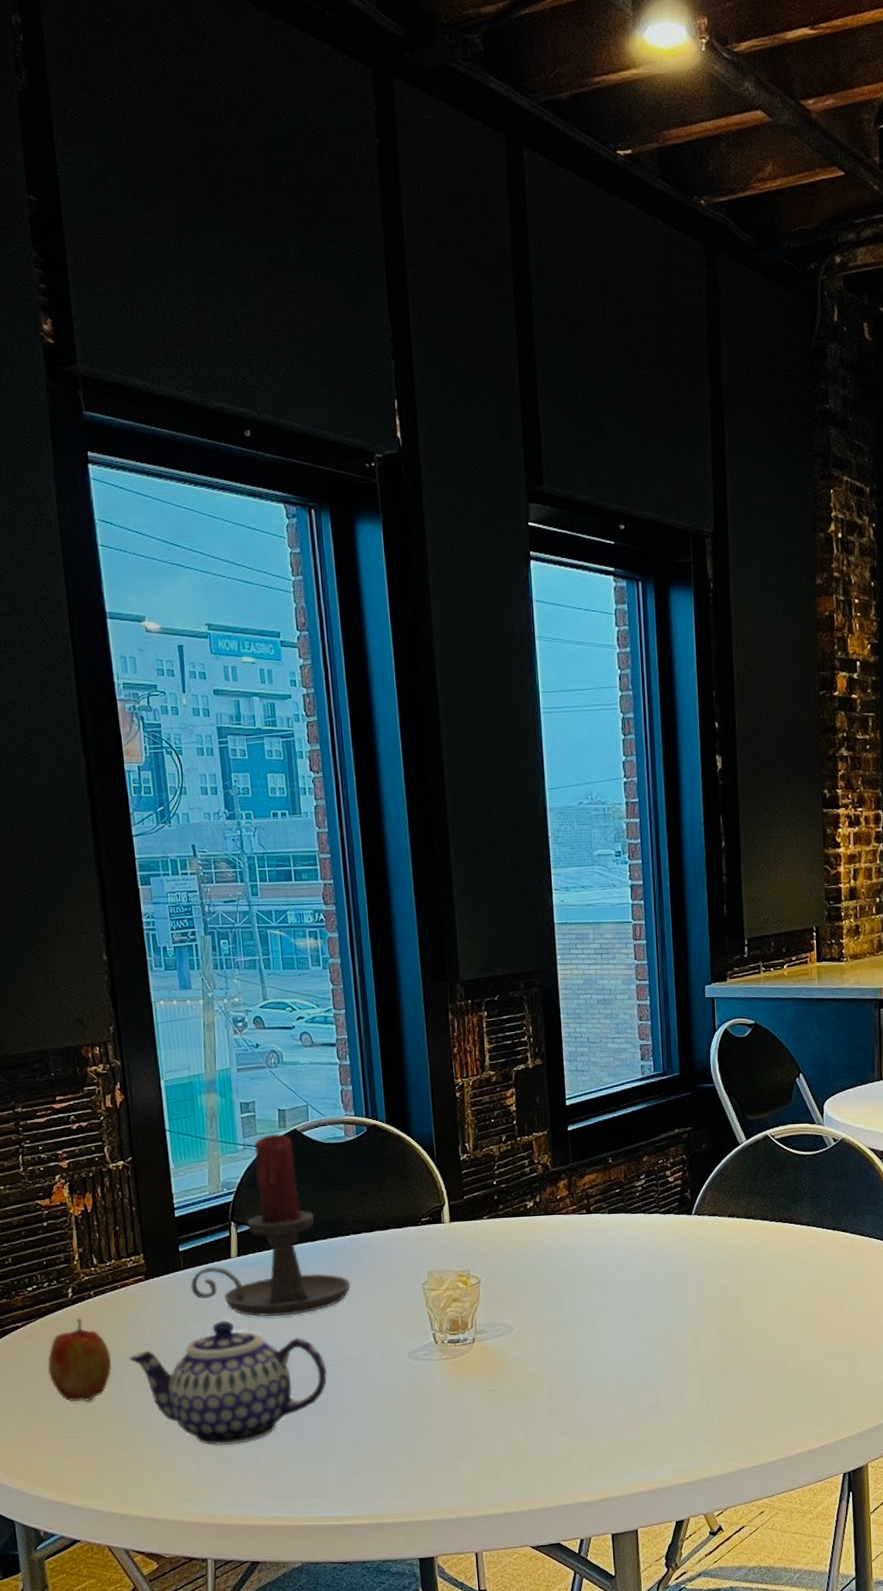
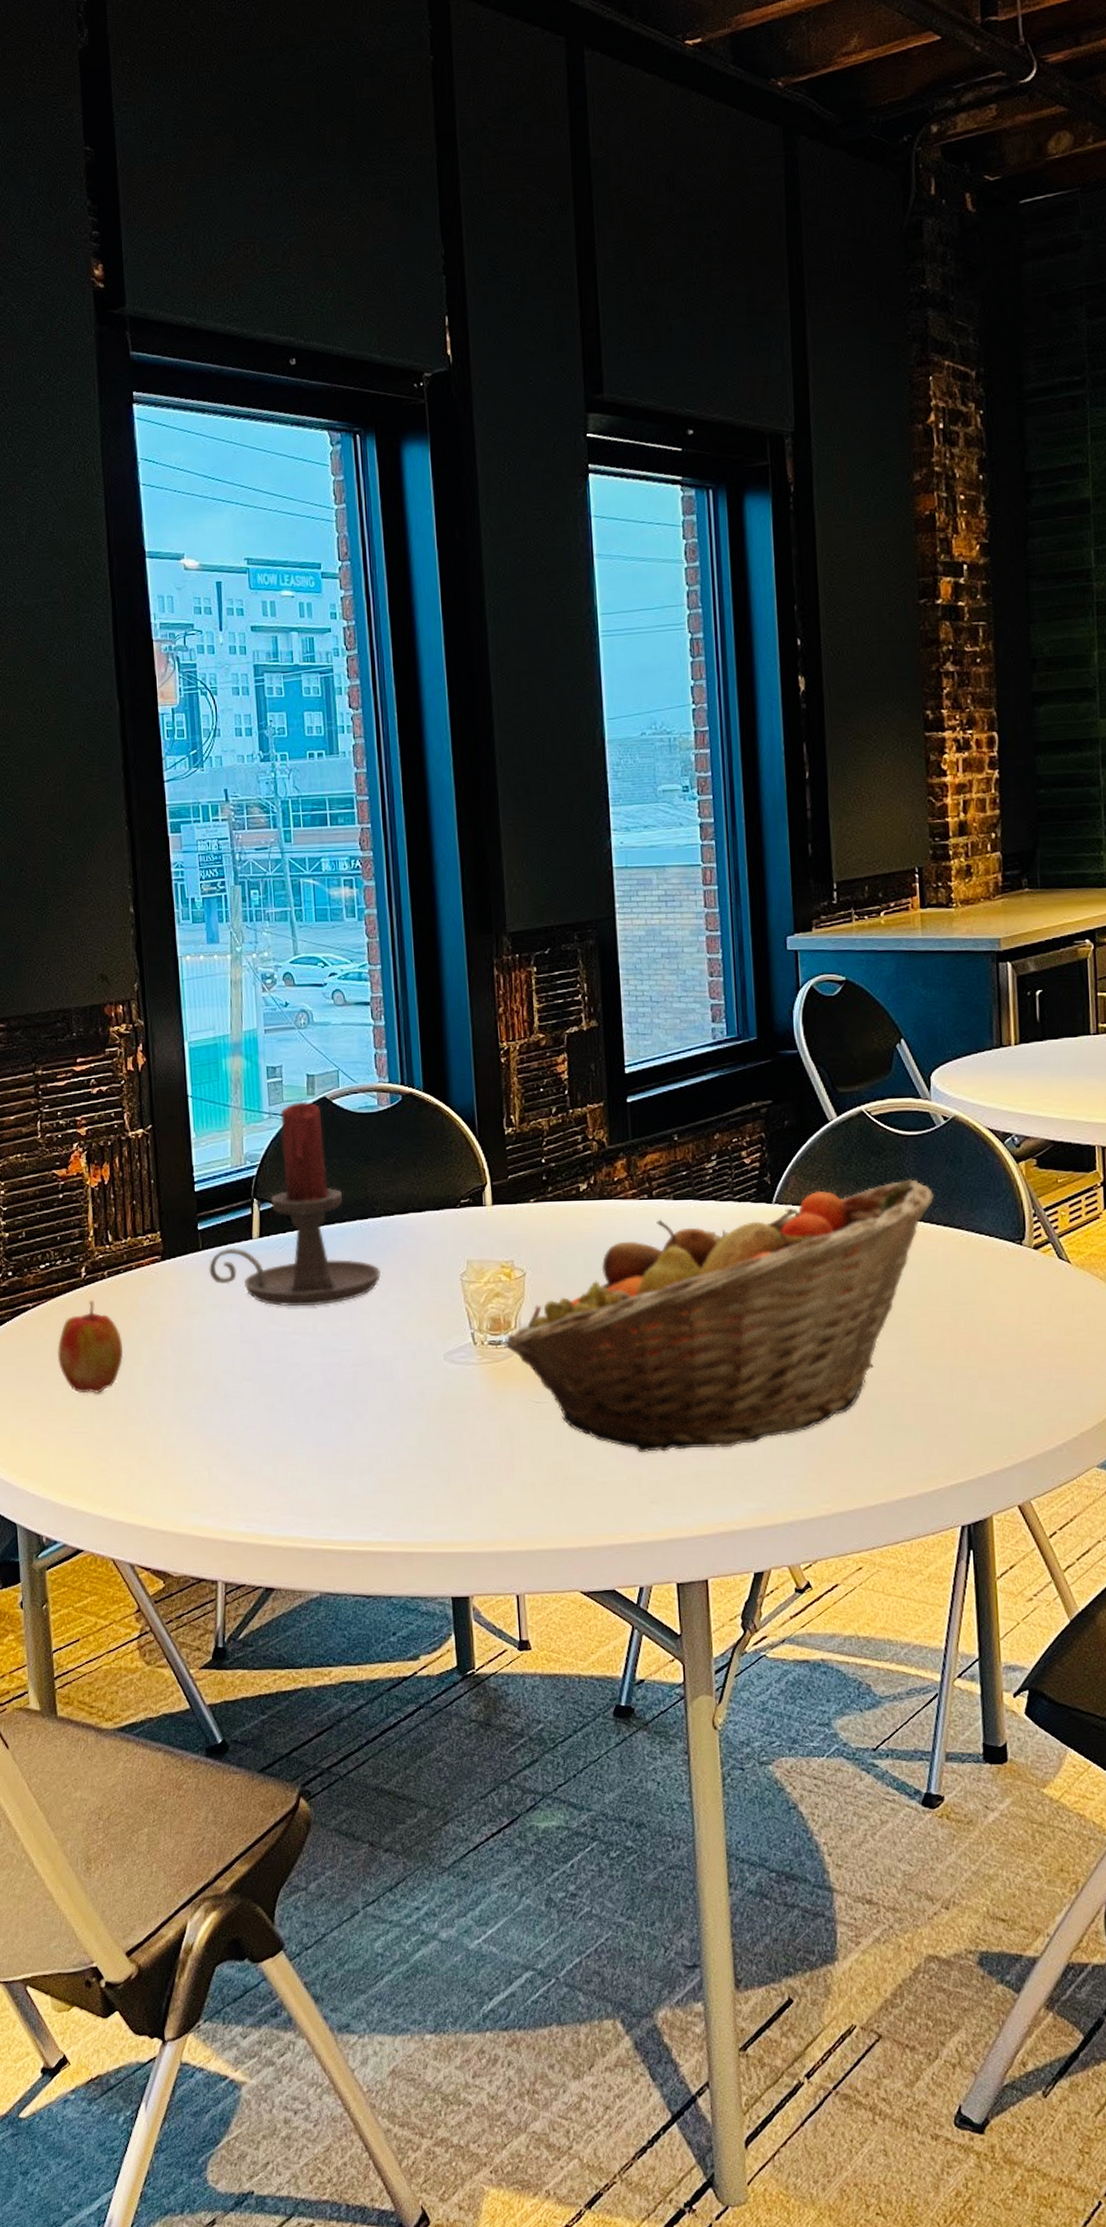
teapot: present [128,1321,328,1446] -> none [141,1309,354,1452]
fruit basket: none [463,1192,826,1428] -> present [505,1179,935,1452]

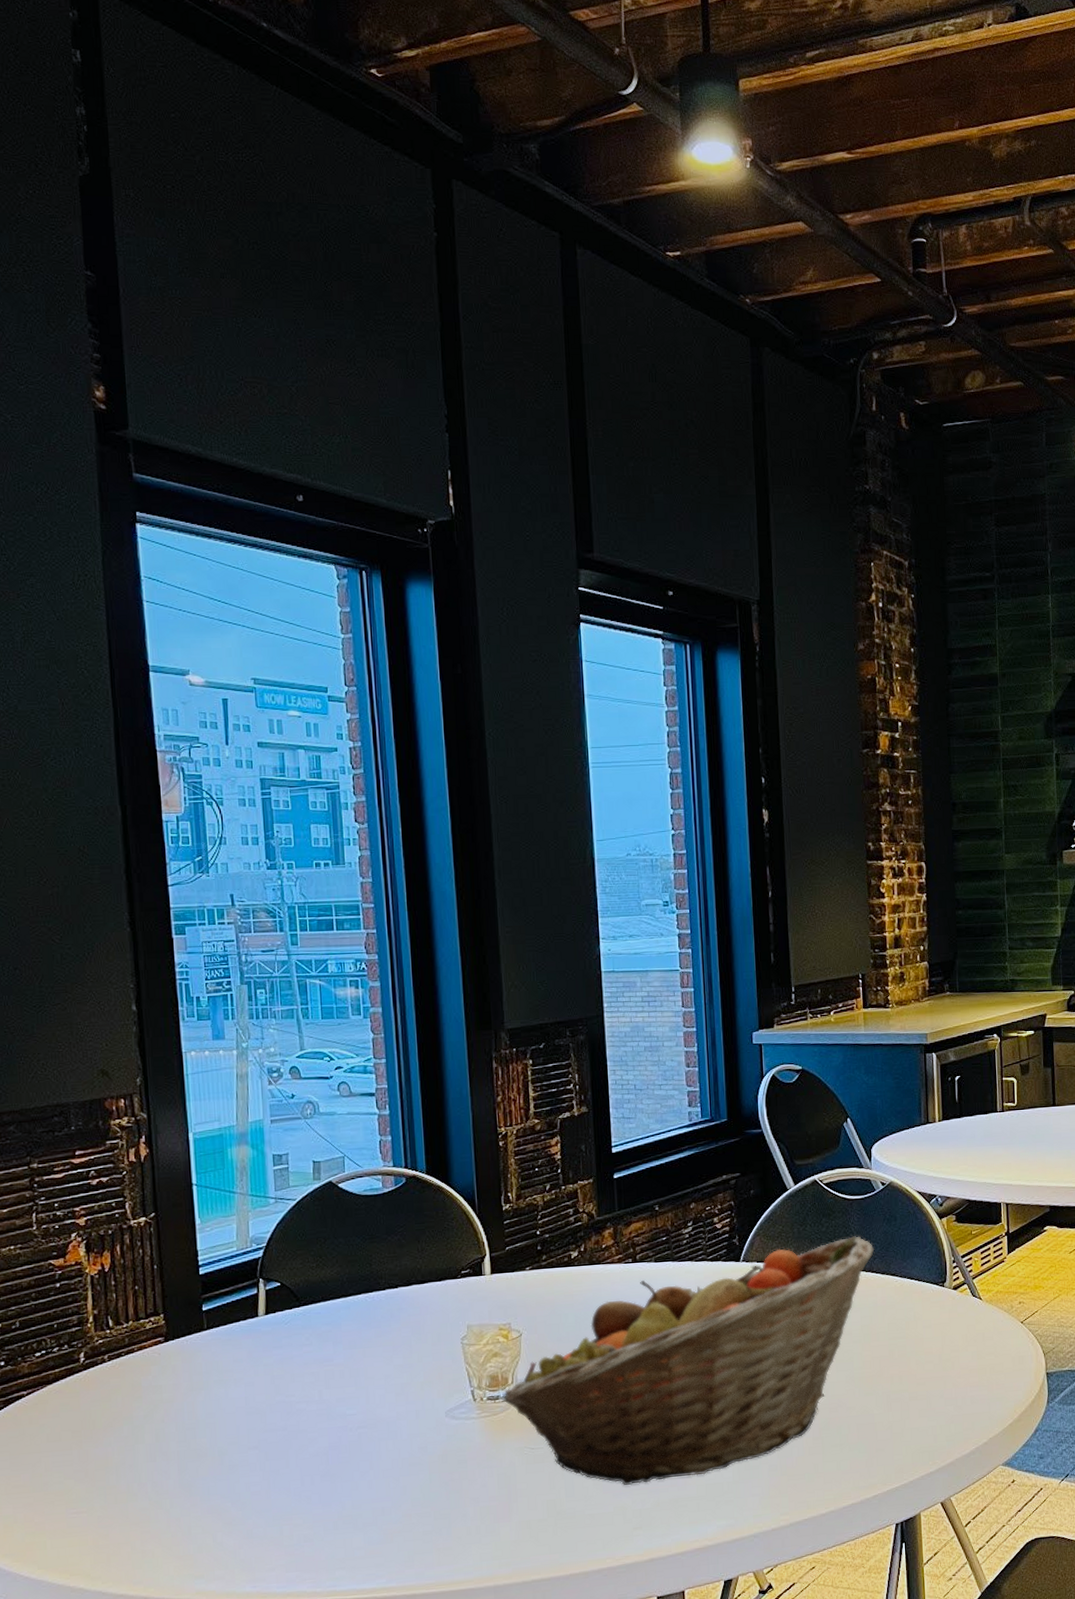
apple: present [57,1299,124,1394] -> none [54,1383,125,1475]
candle holder: present [209,1102,381,1307] -> none [214,1186,386,1378]

